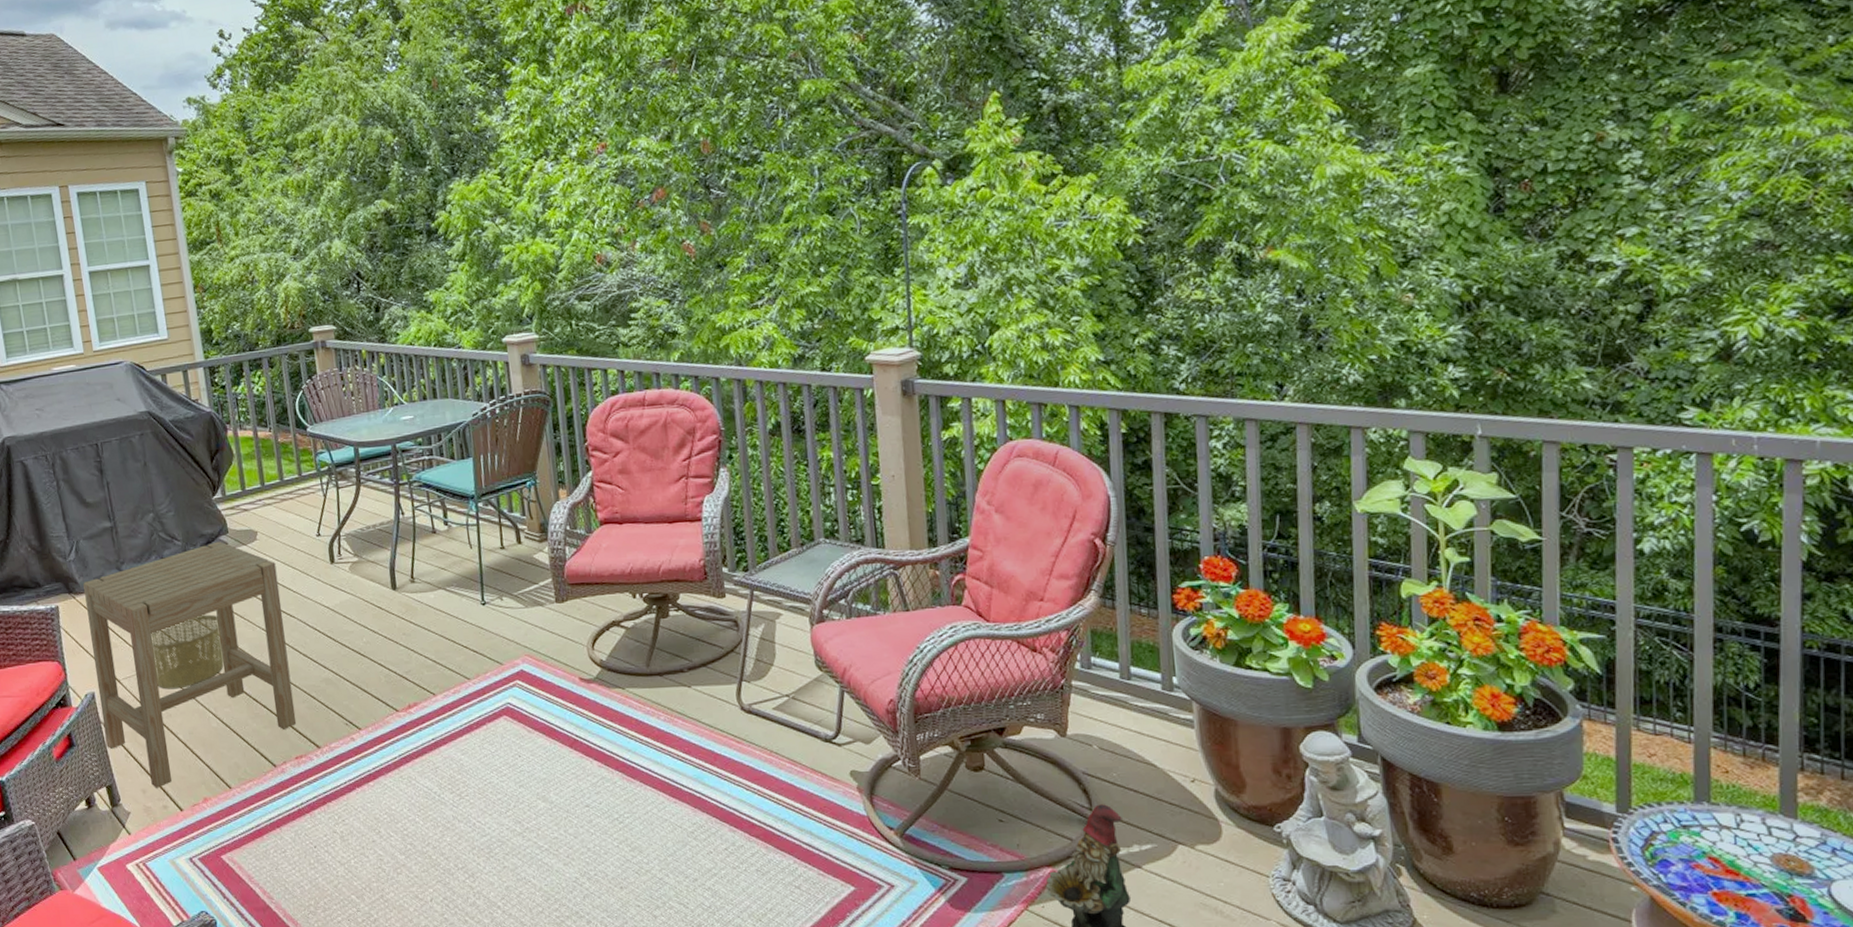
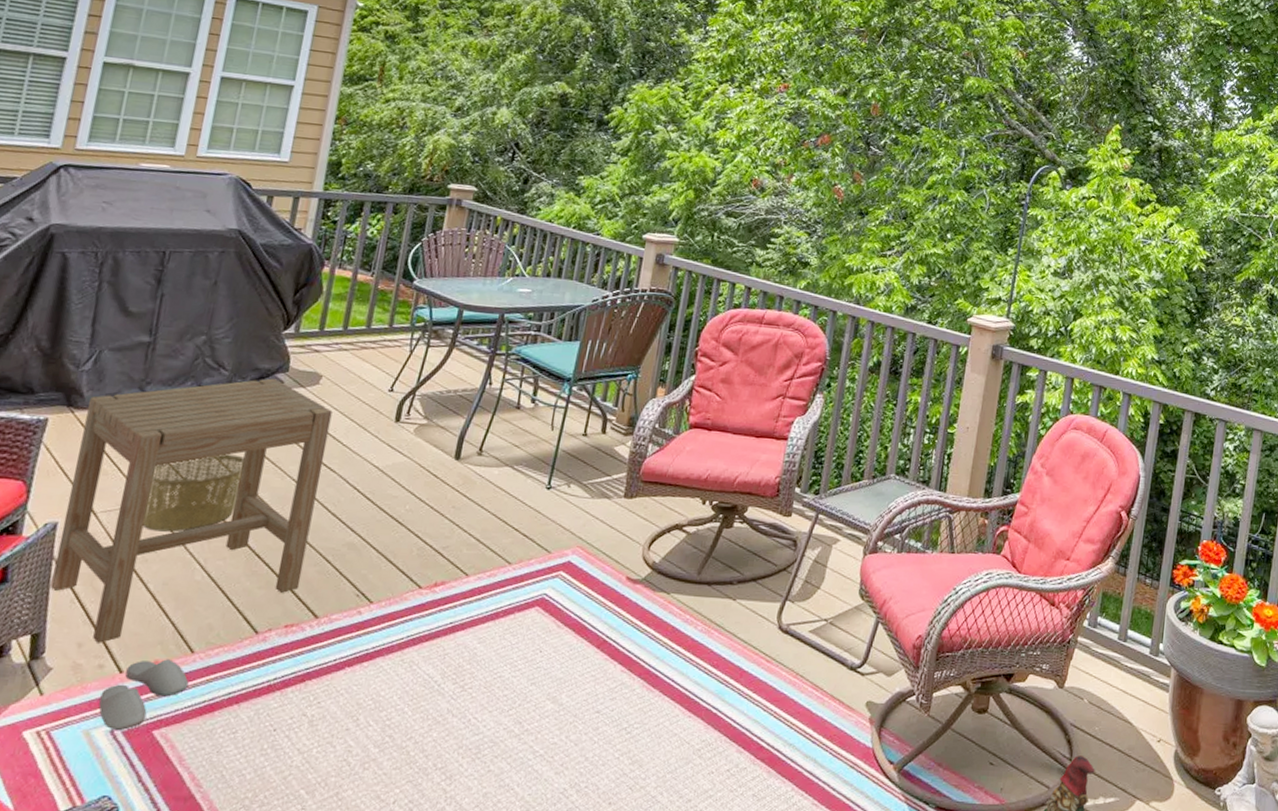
slippers: none [172,796,236,857] -> present [98,659,189,730]

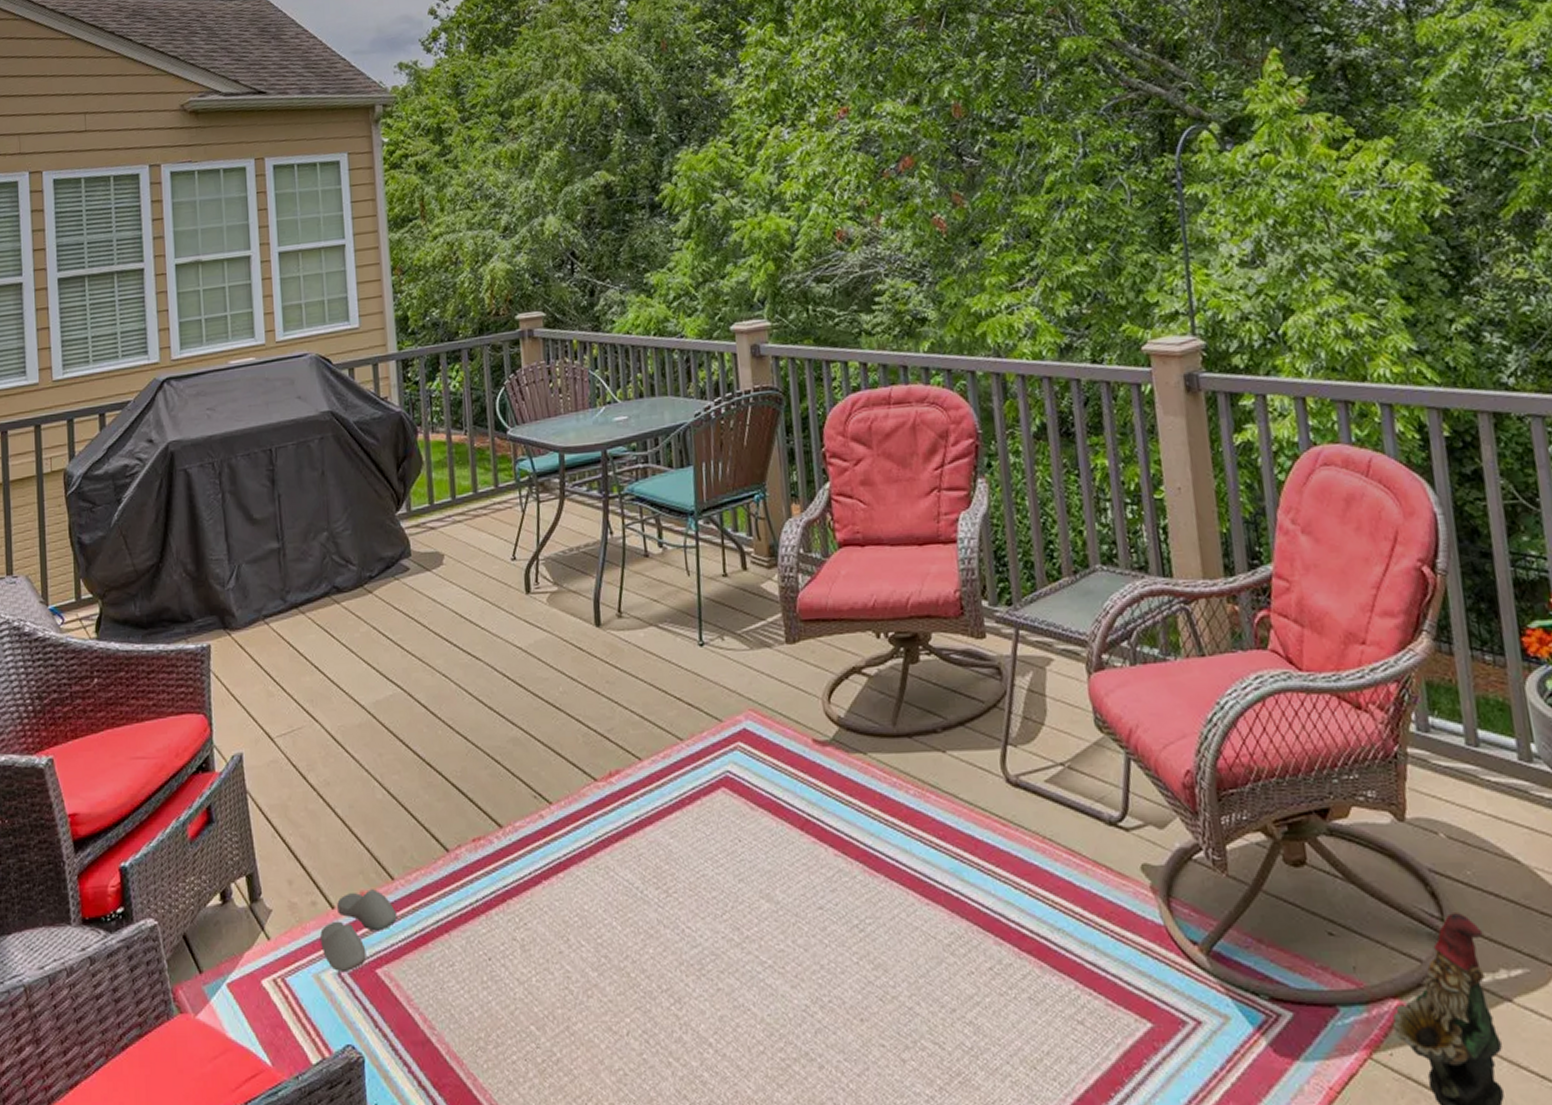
stool: present [50,378,333,643] -> none [241,566,476,878]
basket: present [142,454,245,532] -> none [312,656,395,751]

